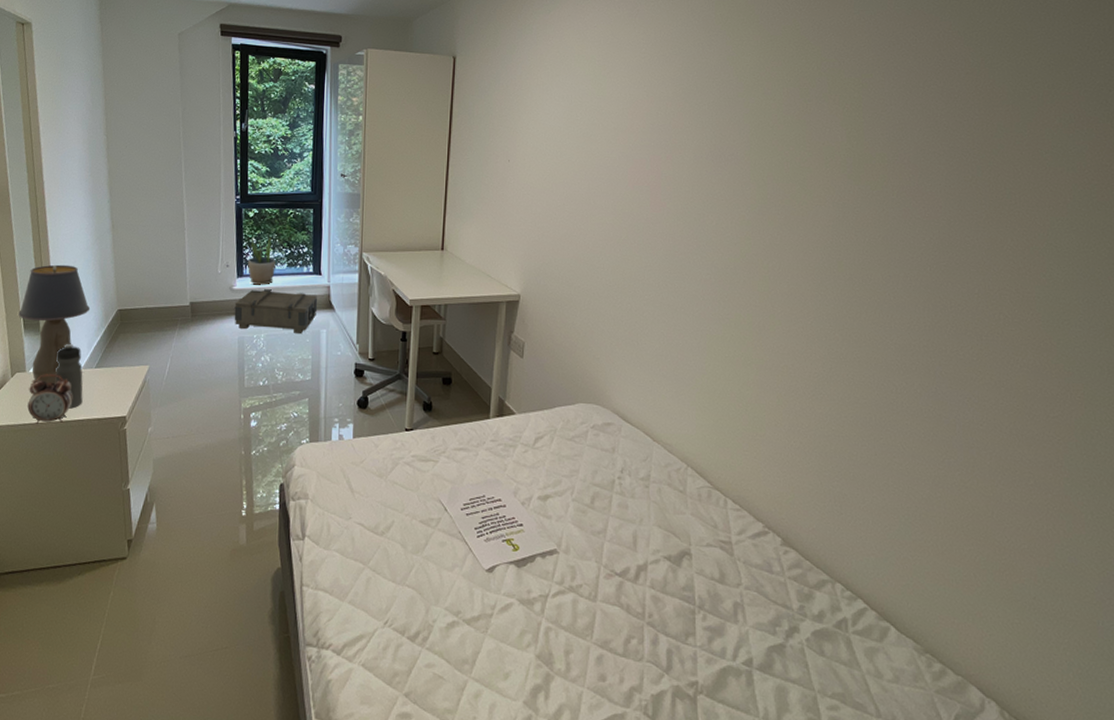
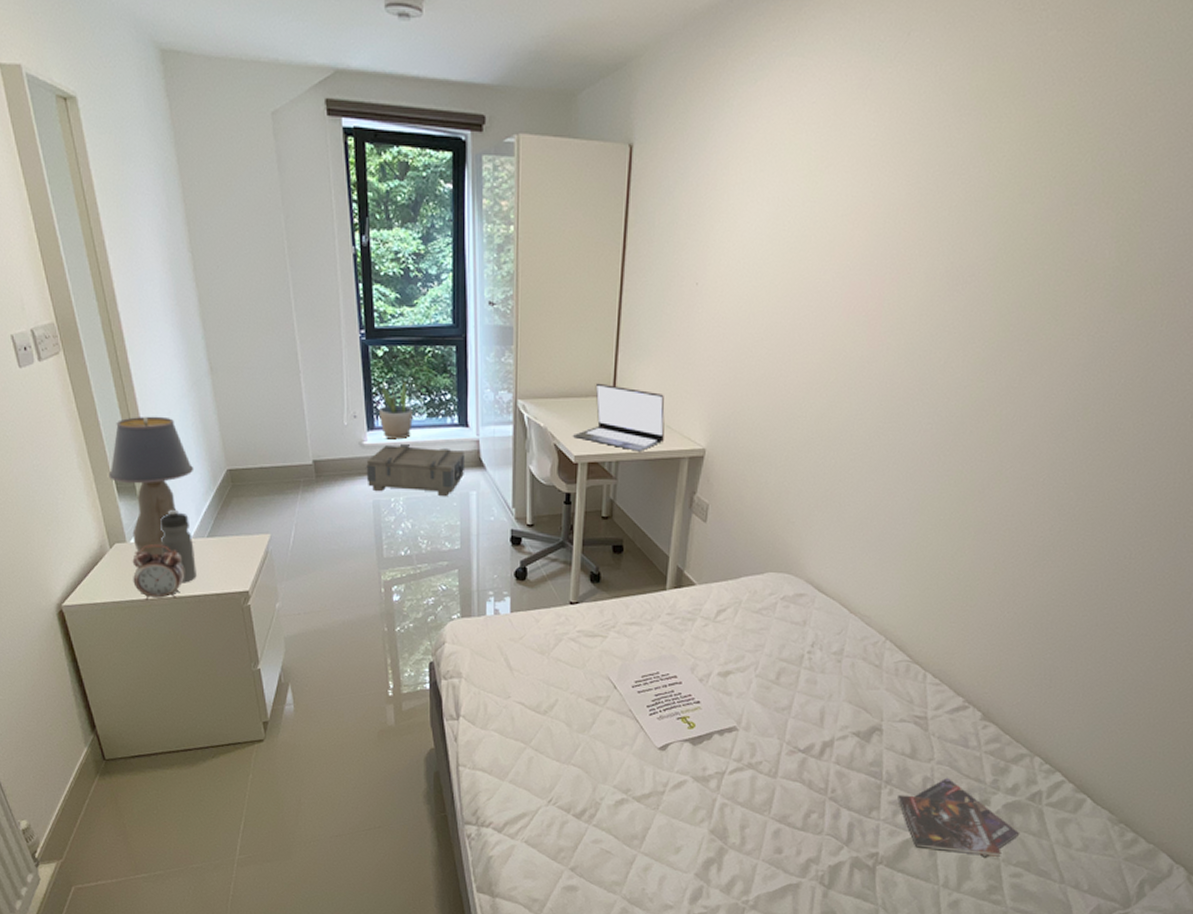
laptop: none [409,239,485,296] -> present [573,383,665,451]
booklet: none [712,603,830,690] -> present [898,777,1019,859]

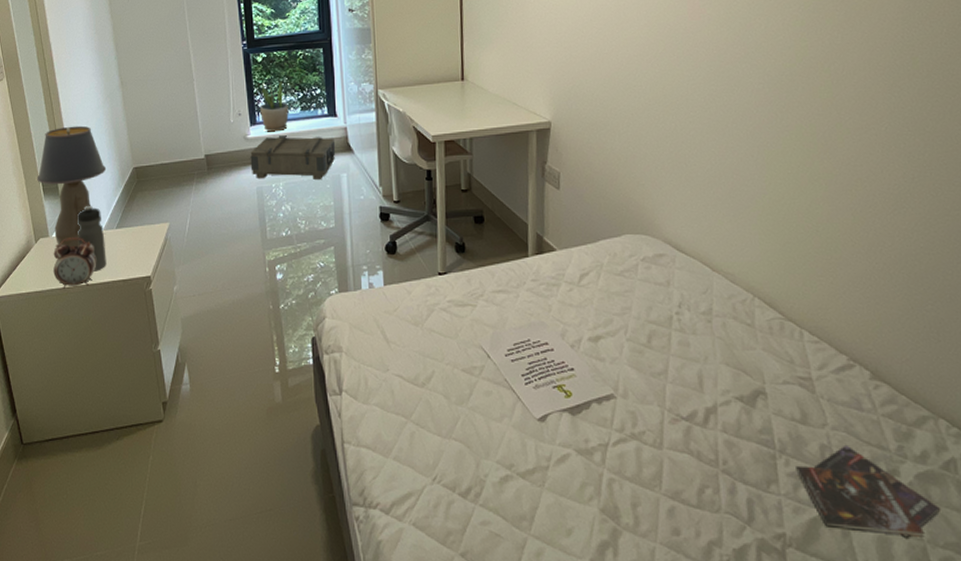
laptop: present [573,383,665,451] -> none [429,69,512,128]

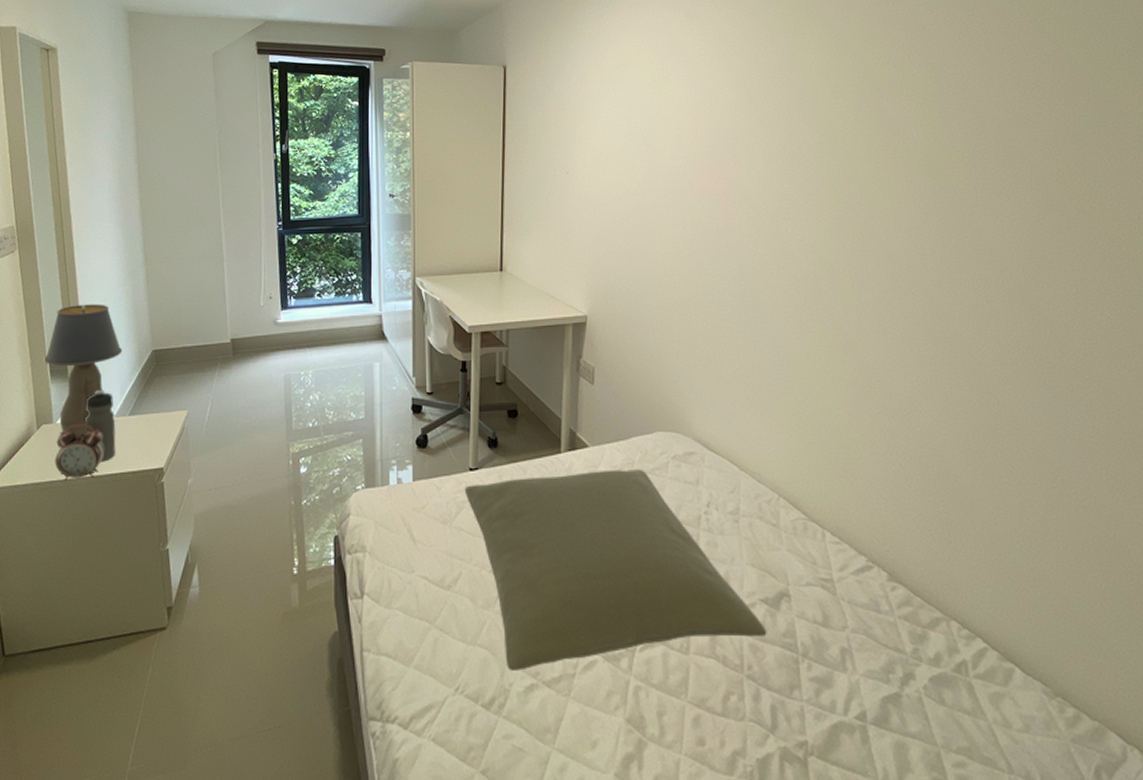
ammo crate: present [250,137,336,179] -> none [279,323,369,368]
potted plant: present [260,81,289,132] -> none [292,265,322,317]
pillow: none [434,272,743,463] -> present [464,469,767,671]
booklet: present [796,444,940,540] -> none [817,647,953,745]

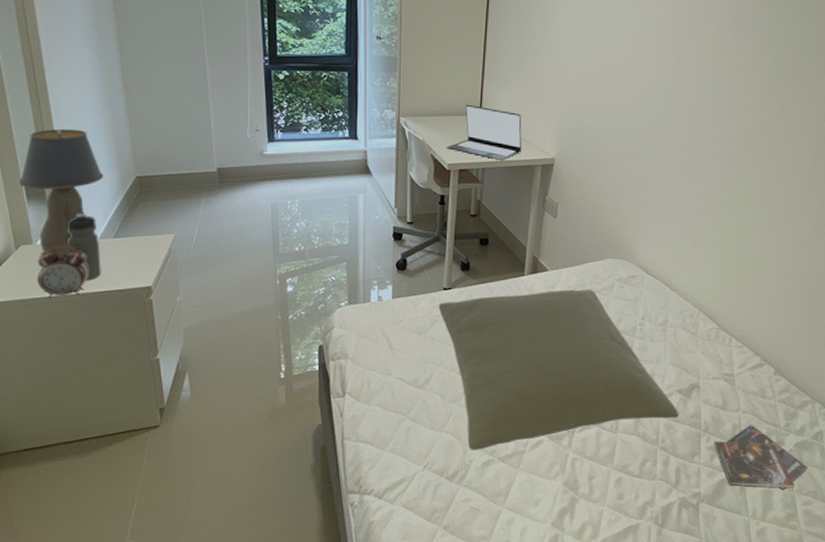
laptop: none [467,260,549,320] -> present [447,104,522,160]
booklet: none [817,647,953,745] -> present [714,424,807,491]

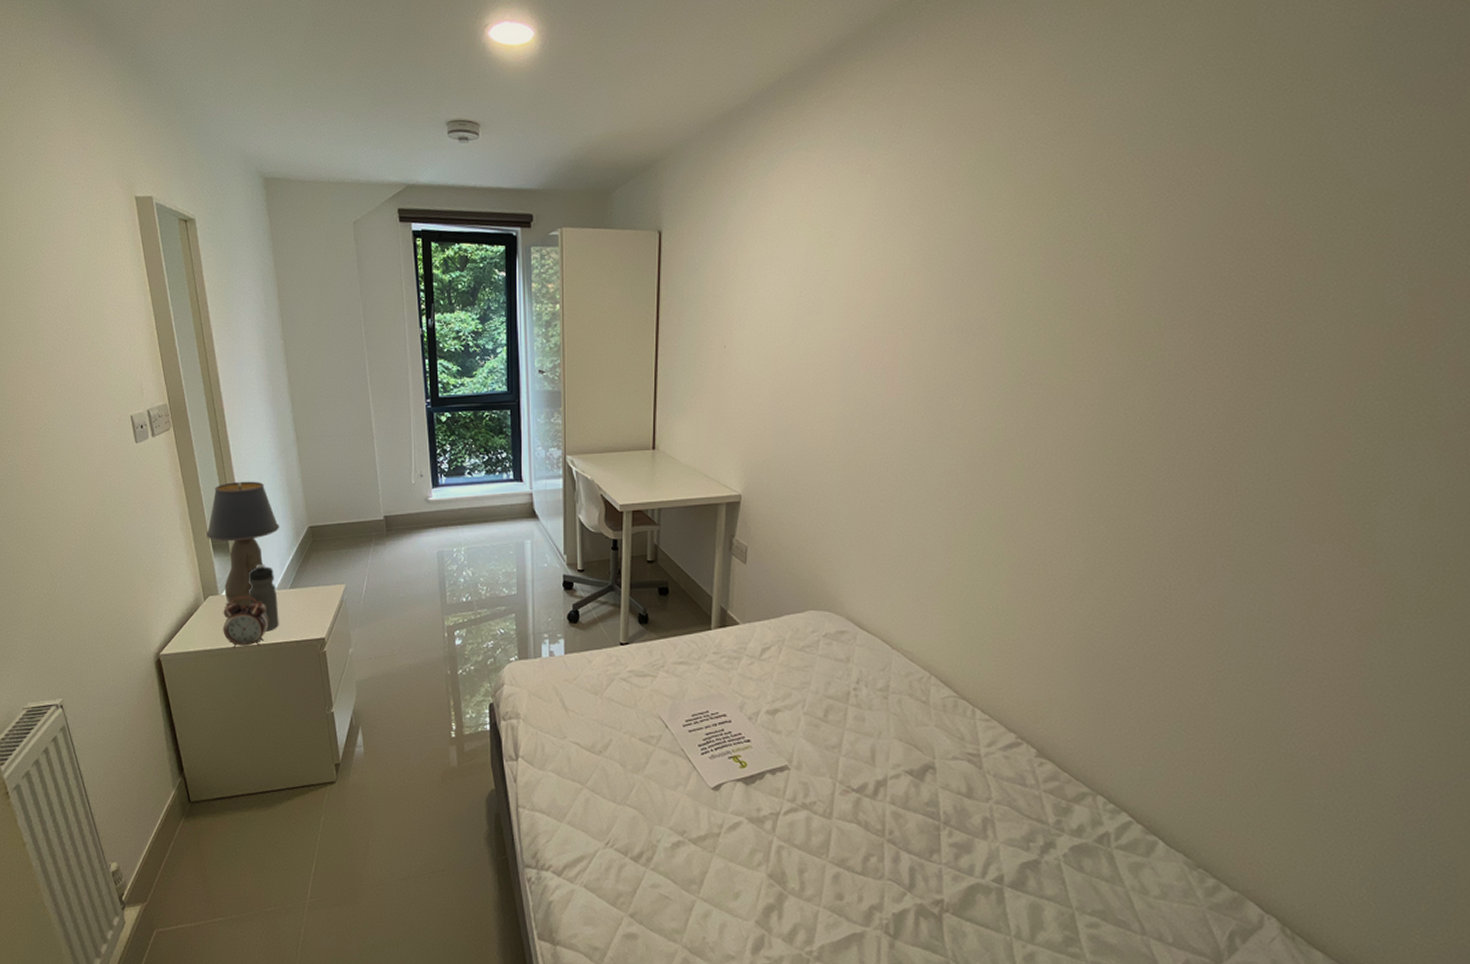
pillow: present [438,289,679,450] -> none [615,646,910,829]
laptop: present [447,104,522,160] -> none [618,438,702,499]
booklet: present [714,424,807,491] -> none [958,817,1090,907]

